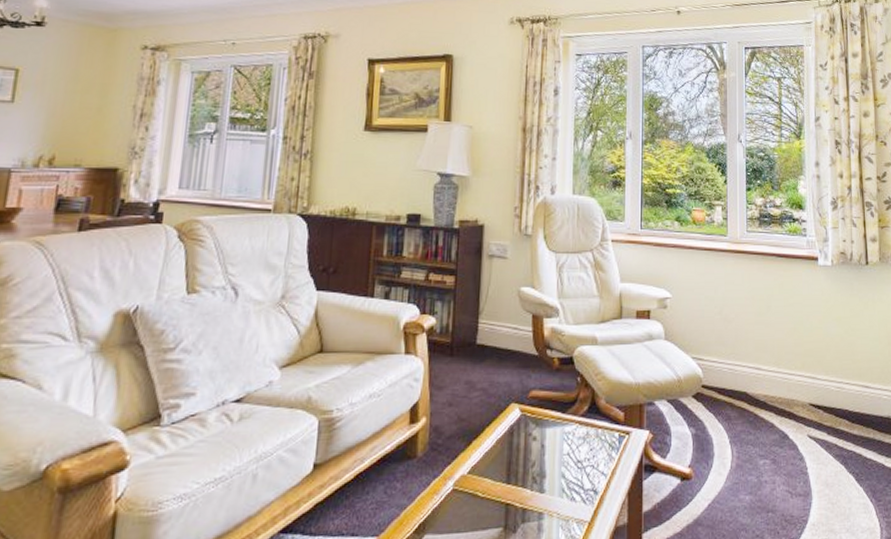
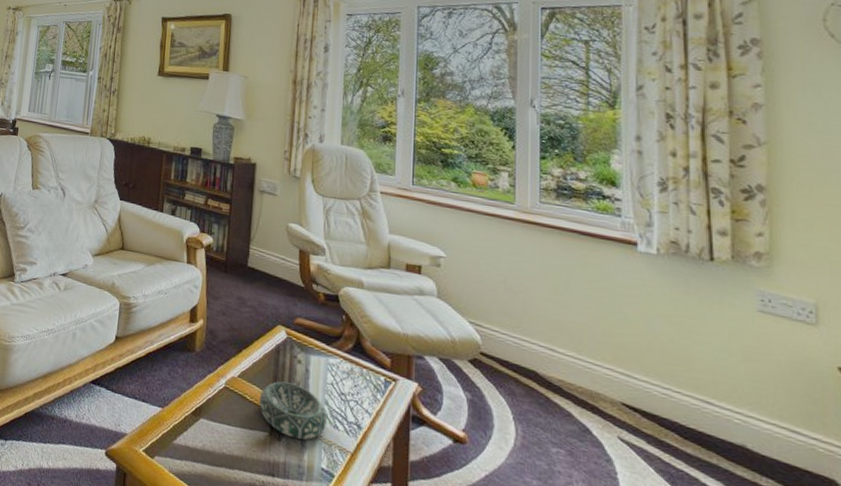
decorative bowl: none [491,464,564,525] -> present [259,381,327,440]

